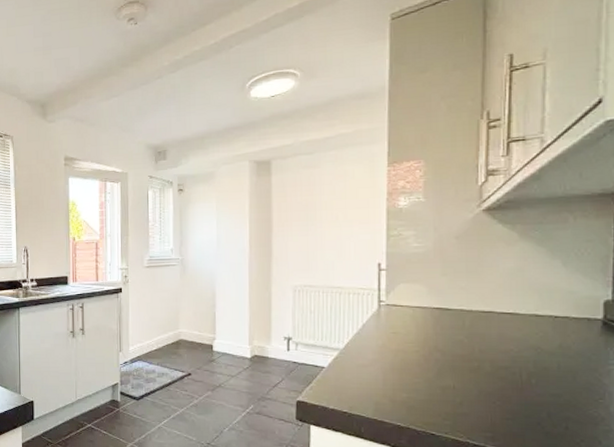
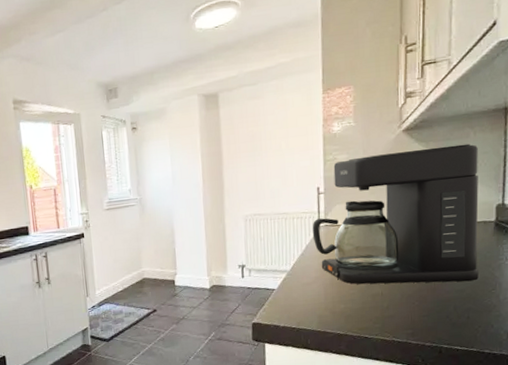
coffee maker: none [370,229,581,386] -> present [312,143,479,285]

